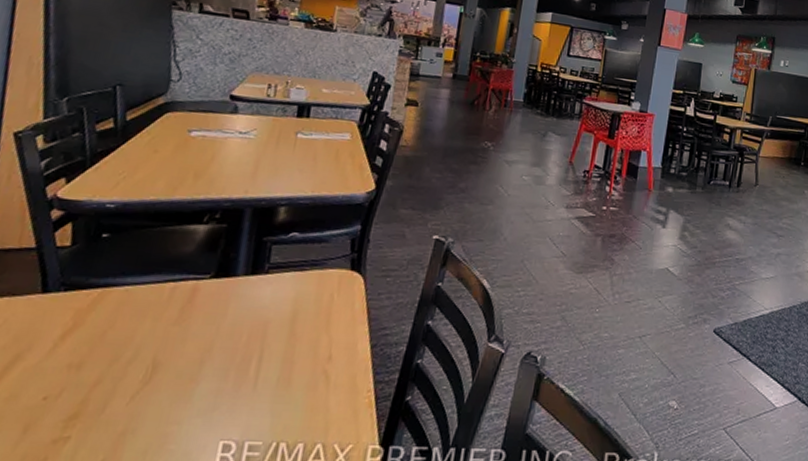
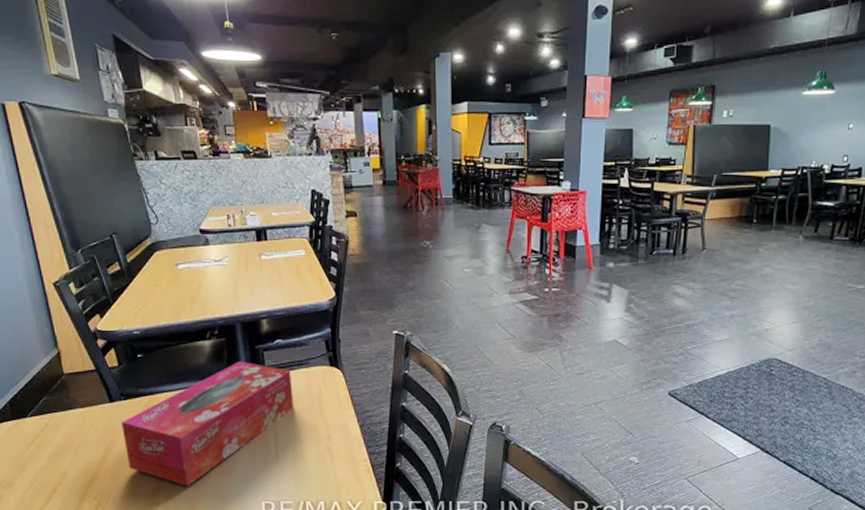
tissue box: none [40,254,301,416] -> present [121,361,294,486]

